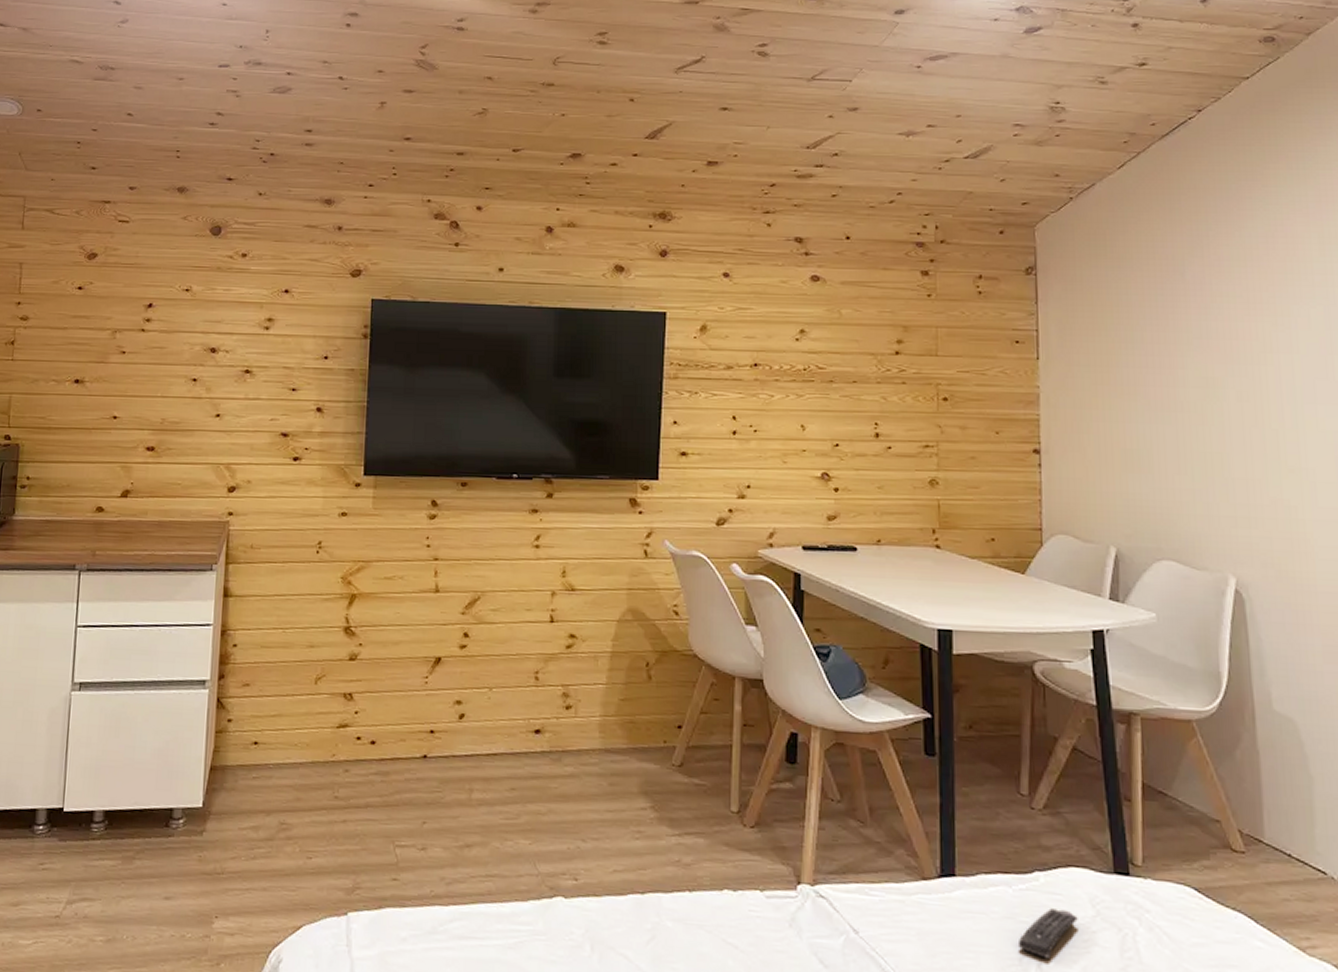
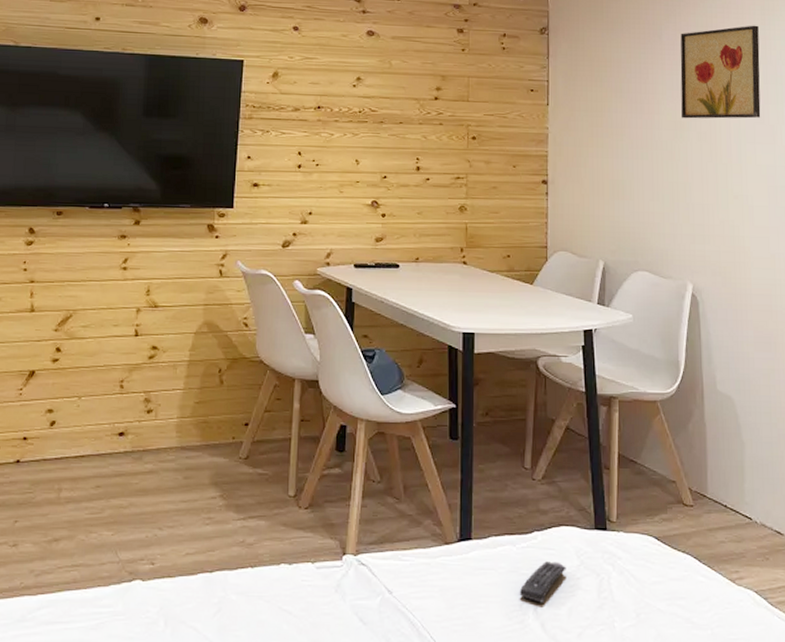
wall art: none [1210,257,1323,374] -> present [680,25,761,119]

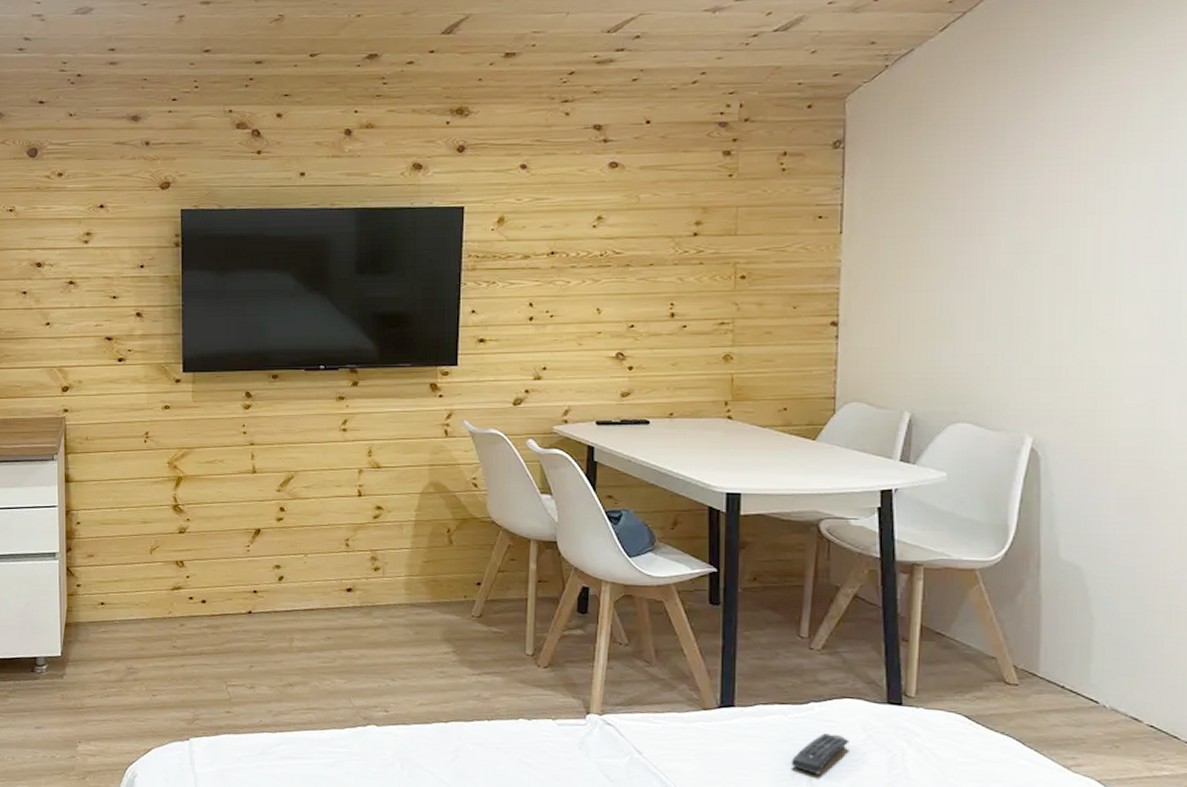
wall art: present [680,25,761,119] -> none [1029,112,1153,239]

